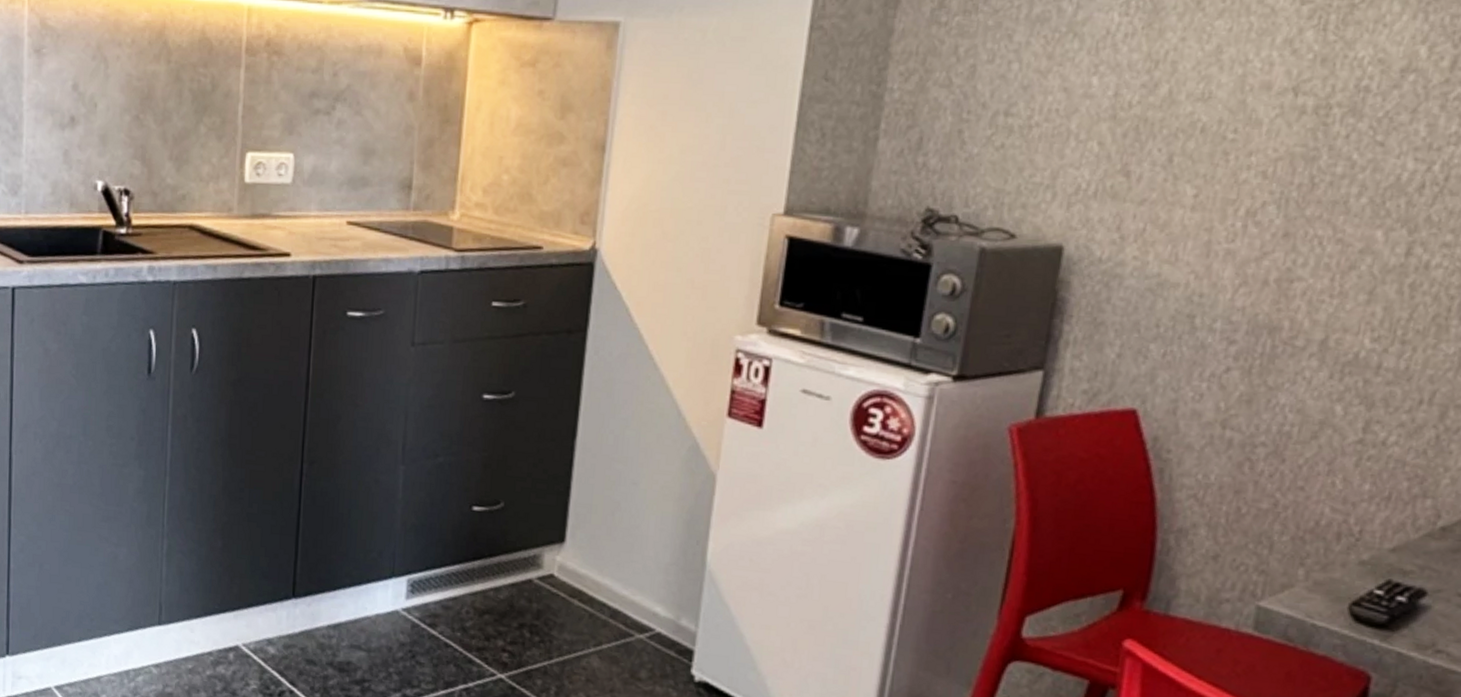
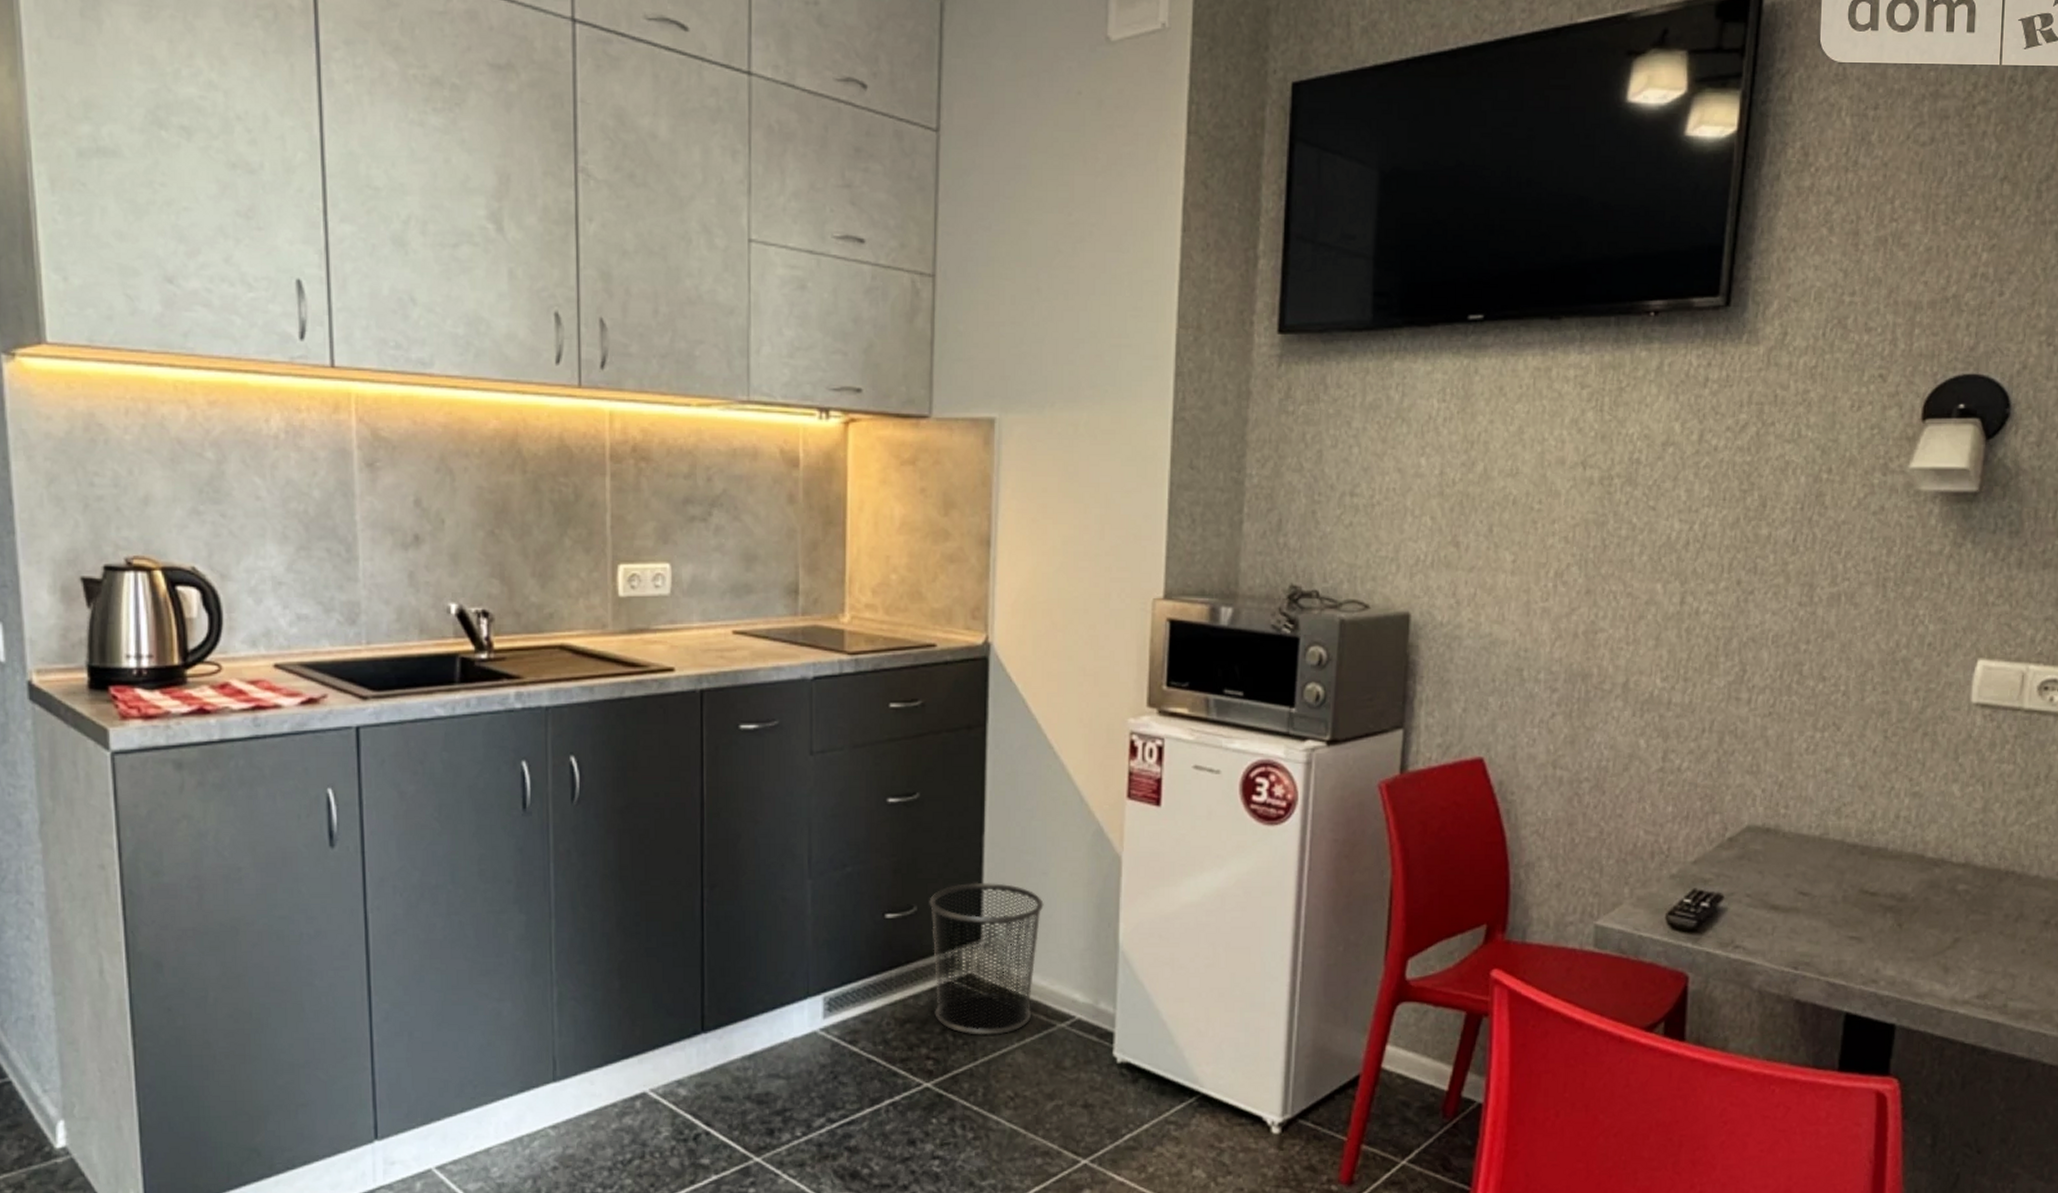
waste bin: none [513,484,632,638] -> present [929,882,1044,1035]

